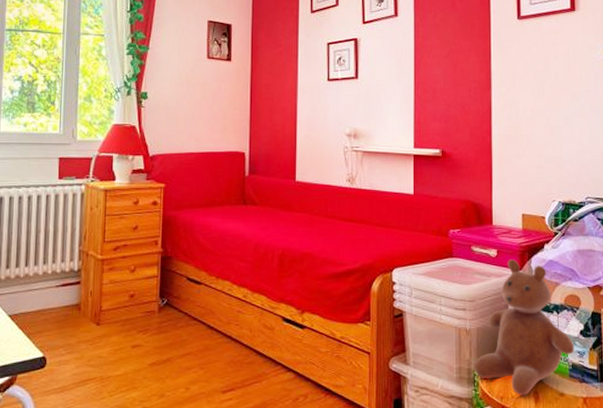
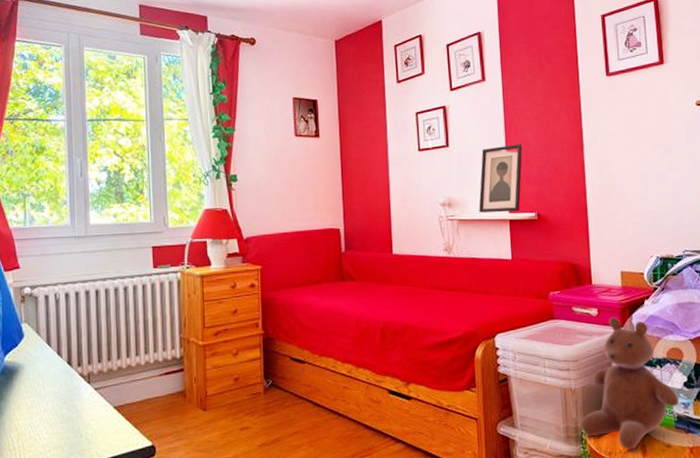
picture frame: none [384,80,431,147] -> present [479,144,523,213]

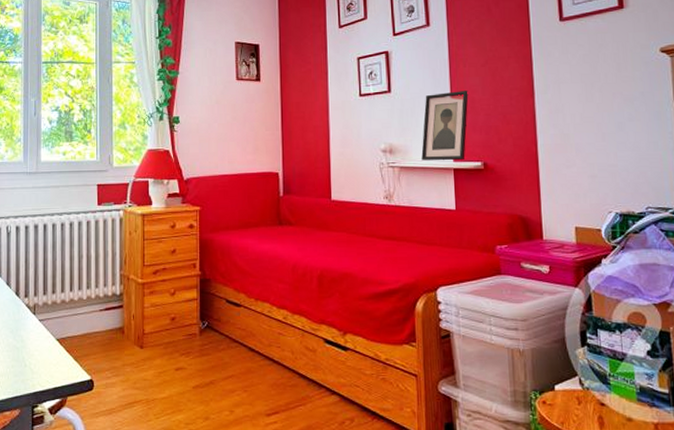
teddy bear: present [580,317,680,450] -> none [529,276,642,421]

